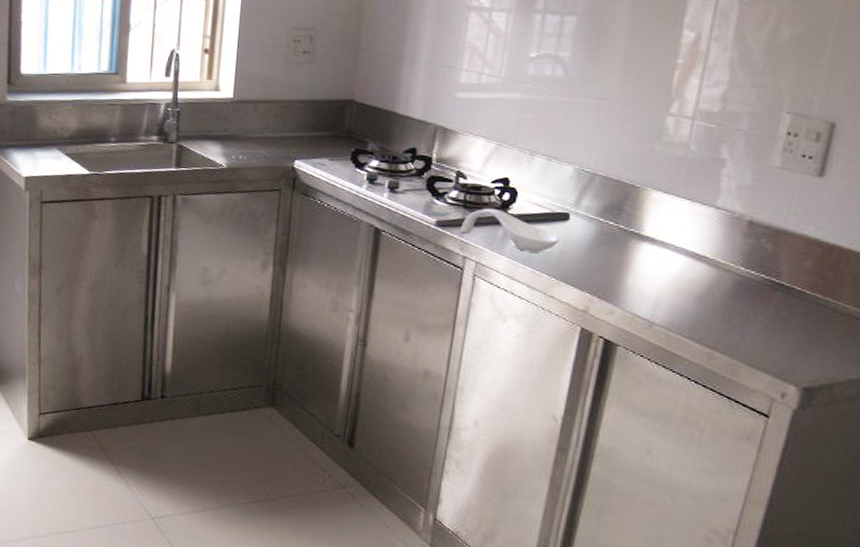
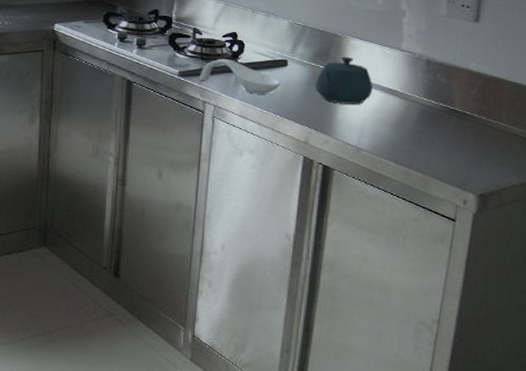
teapot: none [602,211,675,270] -> present [316,56,372,104]

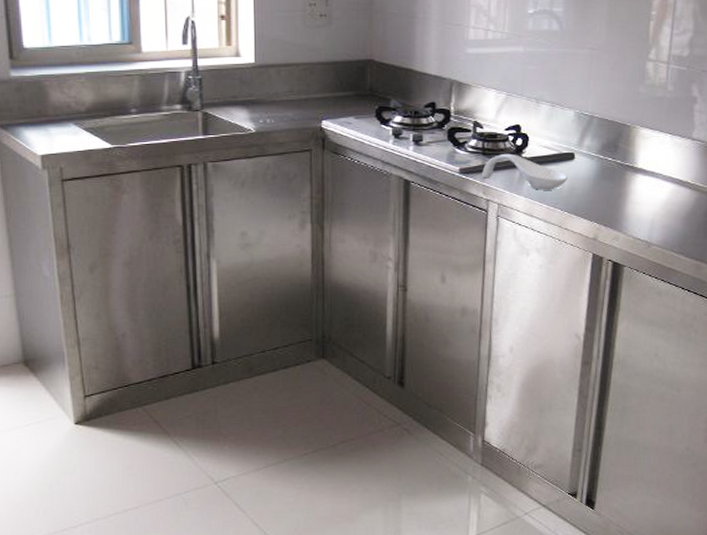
teapot: present [316,56,372,104] -> none [604,147,663,198]

